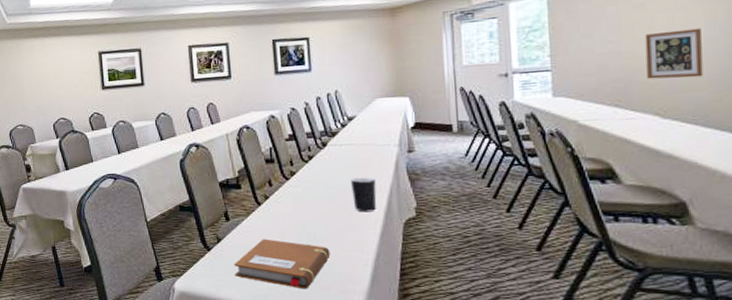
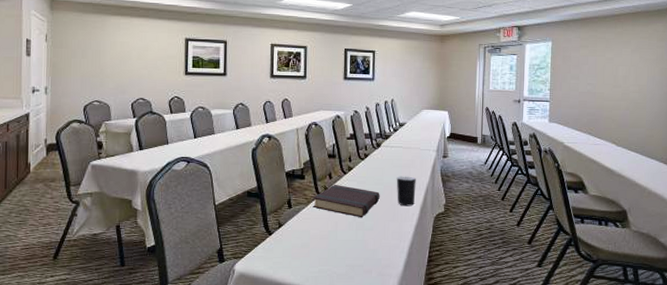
notebook: present [234,238,330,289] -> none [291,226,374,273]
book: none [253,191,332,228] -> present [312,184,380,218]
wall art: present [644,28,703,80] -> none [610,81,646,118]

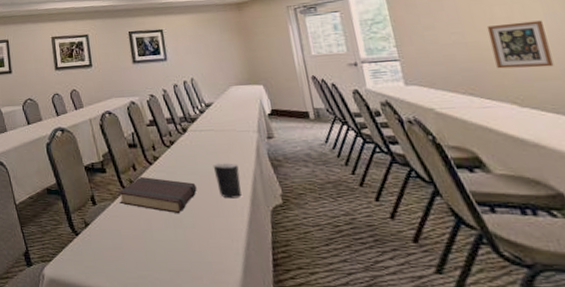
wall art: none [610,81,646,118] -> present [486,20,554,69]

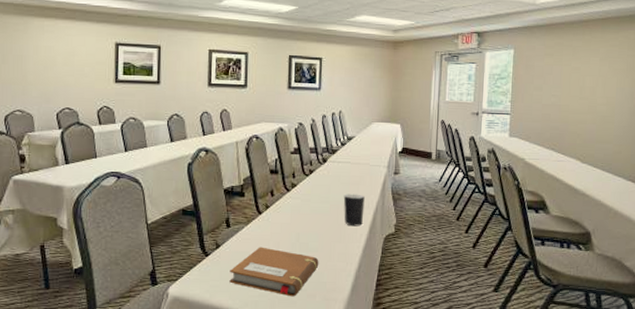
notebook: none [102,224,200,279] -> present [229,247,319,297]
book: present [119,176,197,214] -> none [252,202,326,239]
wall art: present [486,20,554,69] -> none [575,92,615,132]

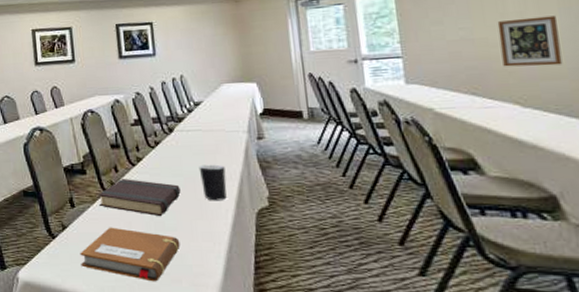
book: none [252,202,326,239] -> present [98,178,181,217]
wall art: none [575,92,615,132] -> present [497,15,563,67]

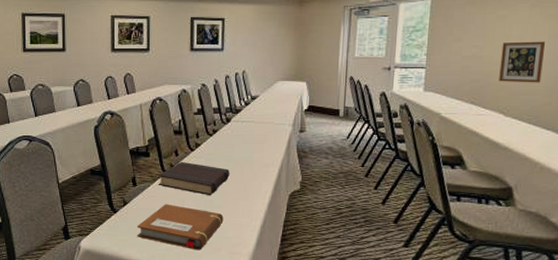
mug: present [198,164,227,201] -> none [247,152,269,184]

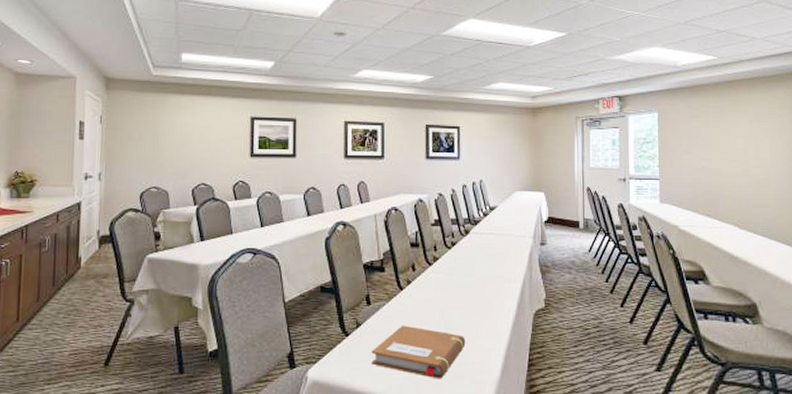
book: present [158,161,230,196] -> none [394,276,471,316]
wall art: present [499,41,546,83] -> none [728,155,769,196]

